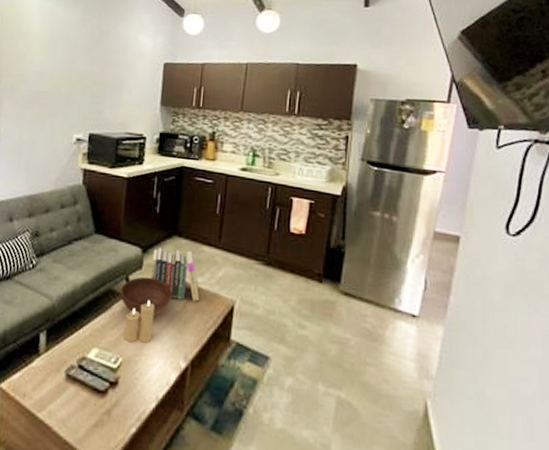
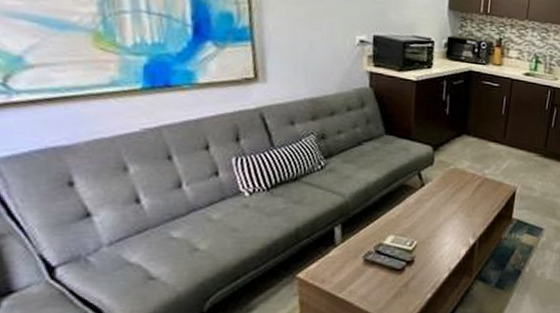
bowl: present [120,276,173,316] -> none [413,171,462,205]
candle: present [124,299,156,343] -> none [418,191,447,228]
books: present [150,247,200,302] -> none [441,144,487,190]

